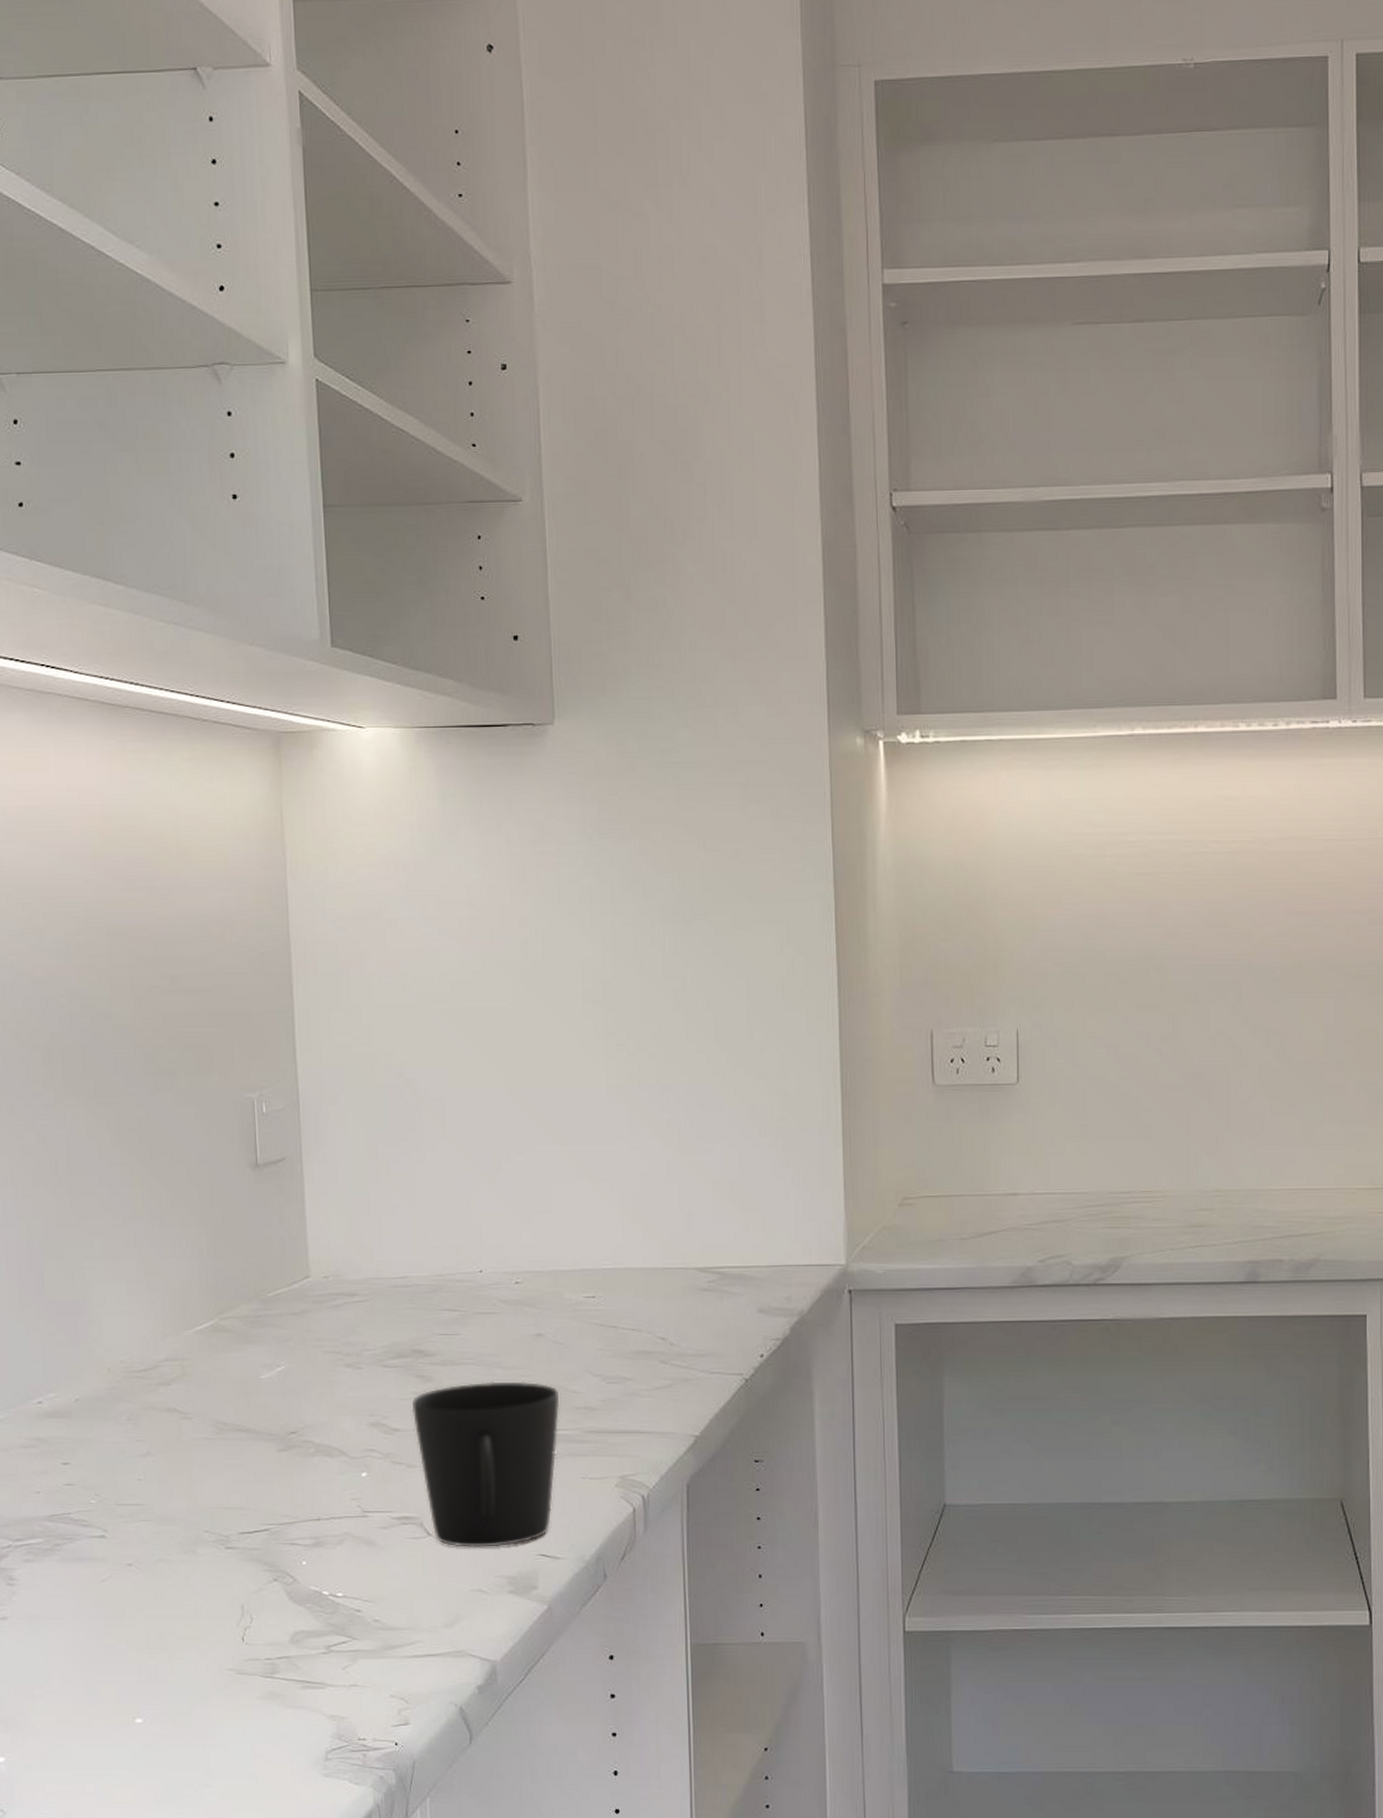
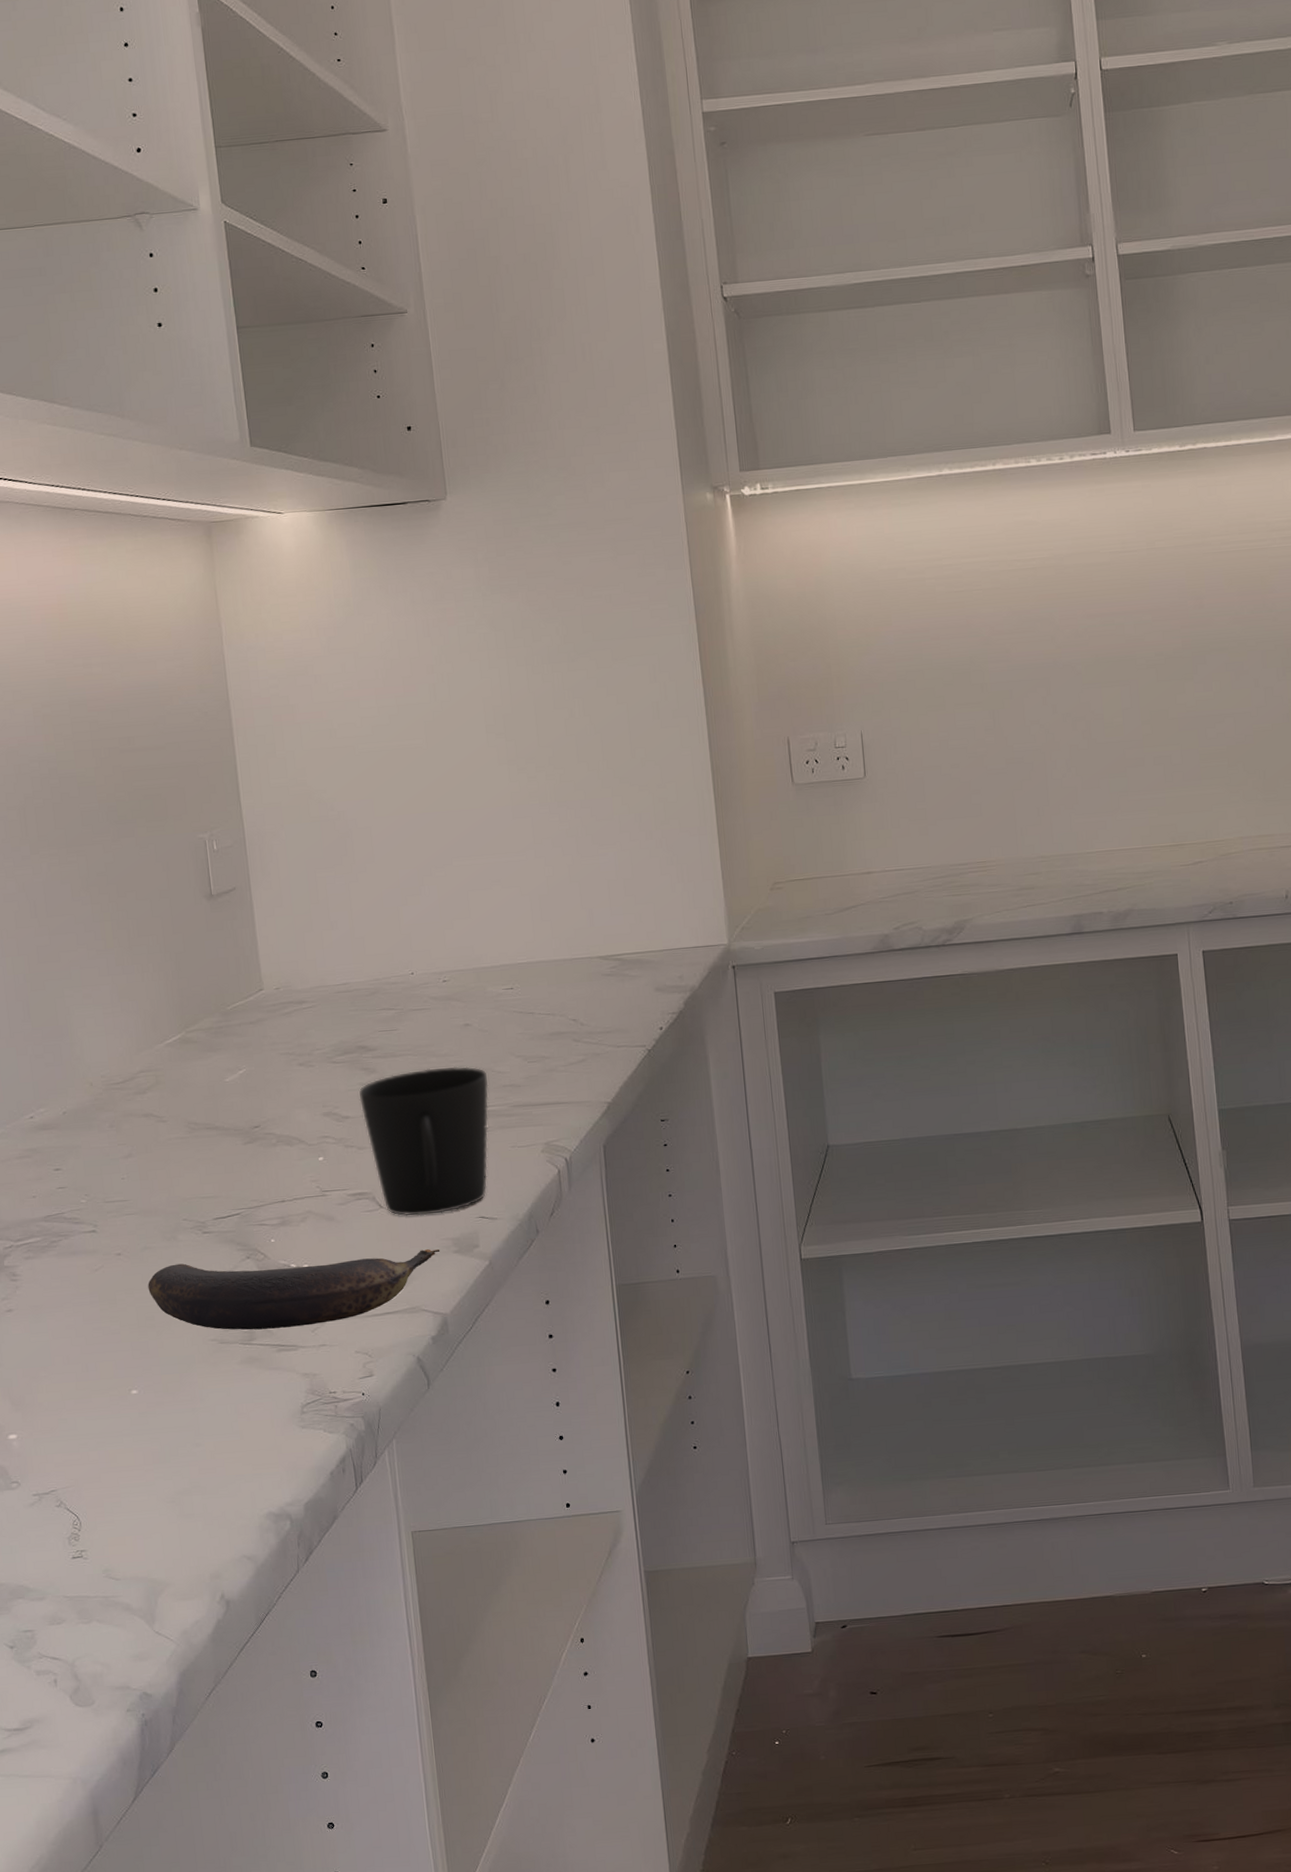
banana: none [160,1581,494,1662] -> present [147,1249,440,1330]

